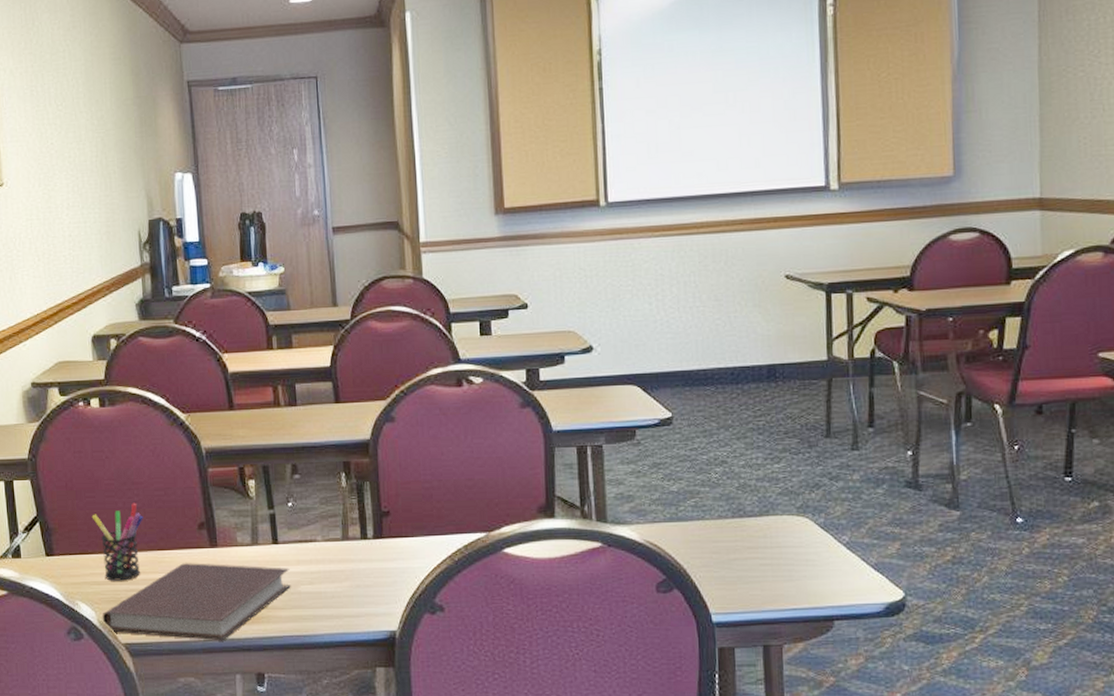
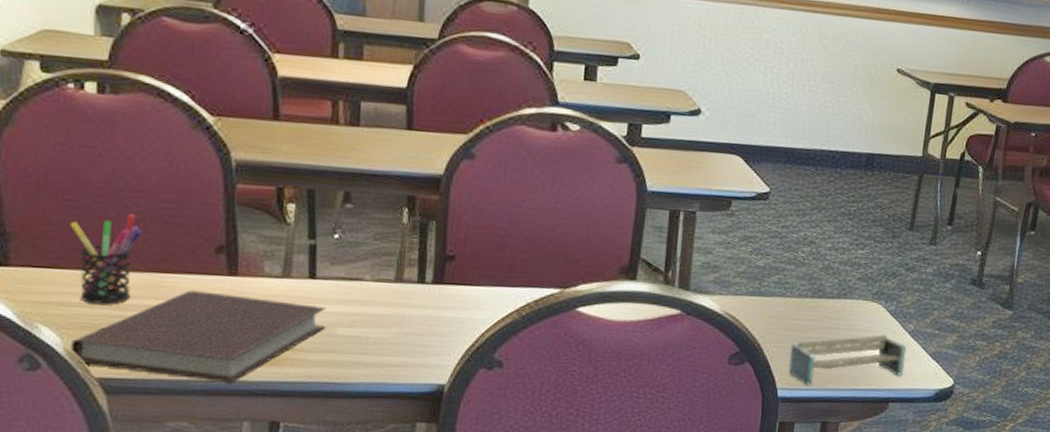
shelf: none [718,548,845,608] -> present [788,334,907,385]

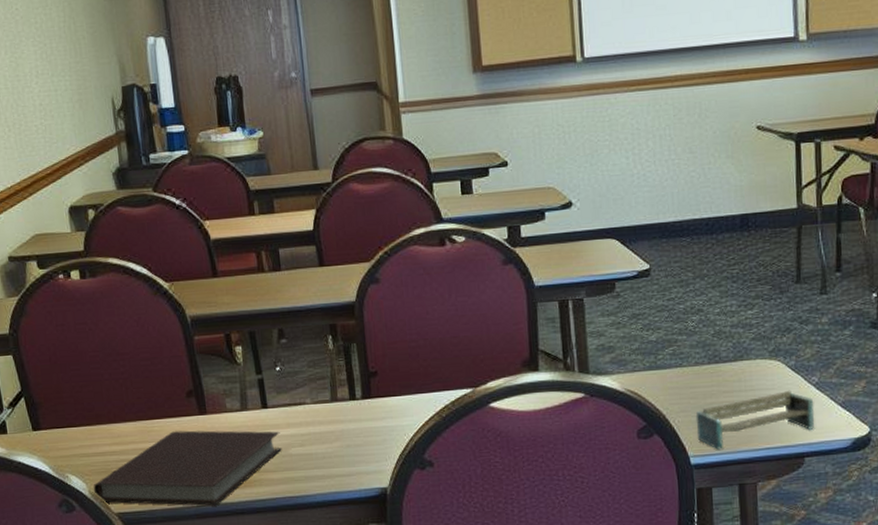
pen holder: present [70,213,142,305] -> none [78,373,130,452]

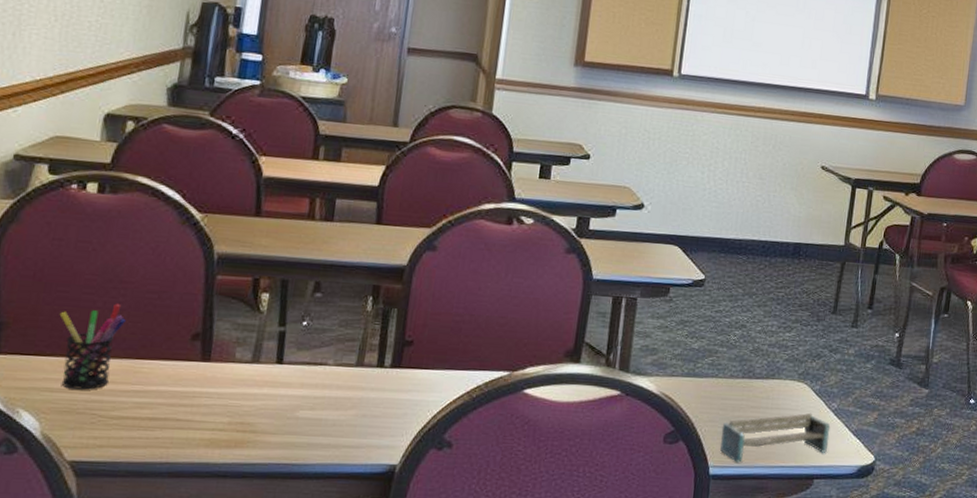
pen holder: none [78,373,130,452] -> present [59,303,126,390]
notebook: present [93,430,282,506] -> none [46,375,291,465]

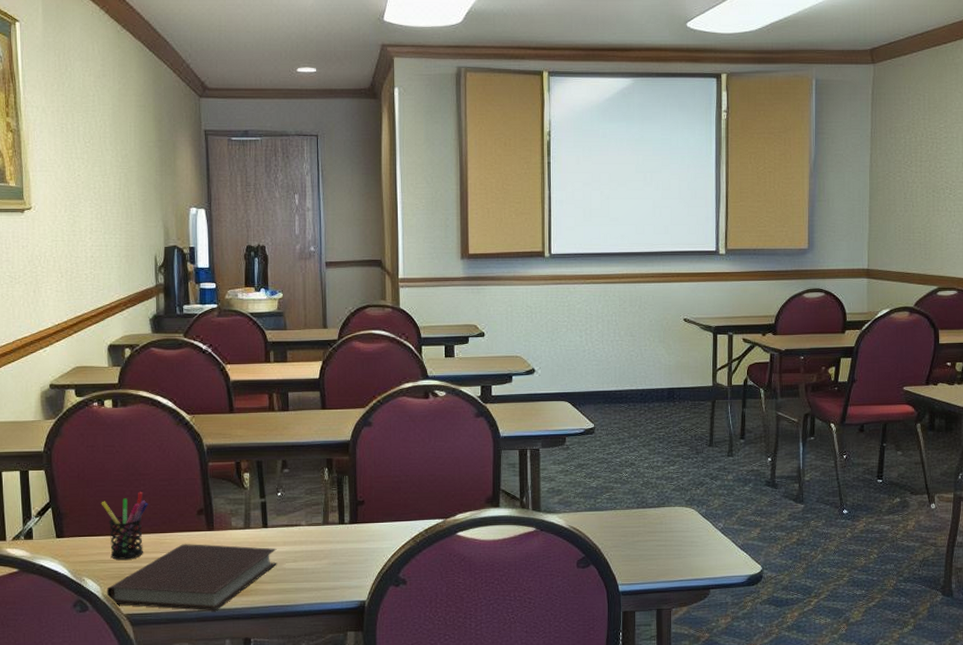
notebook: none [46,375,291,465] -> present [106,544,277,611]
shelf: present [719,412,831,463] -> none [625,533,719,580]

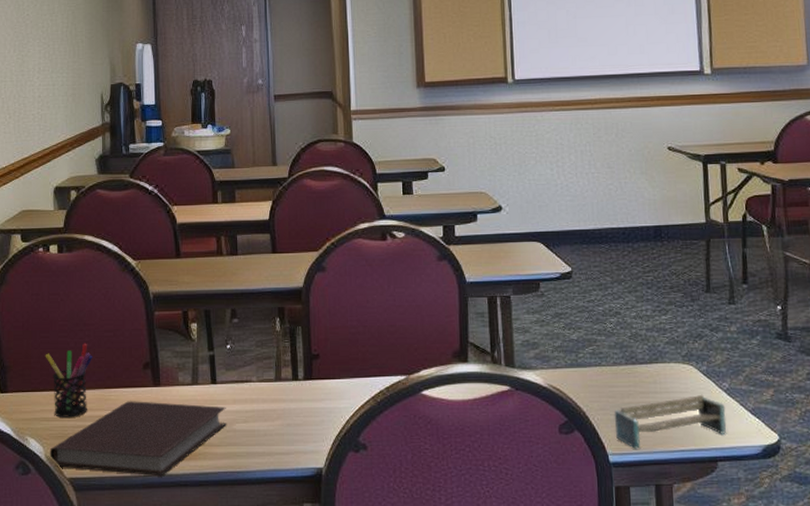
shelf: none [625,533,719,580] -> present [614,394,727,449]

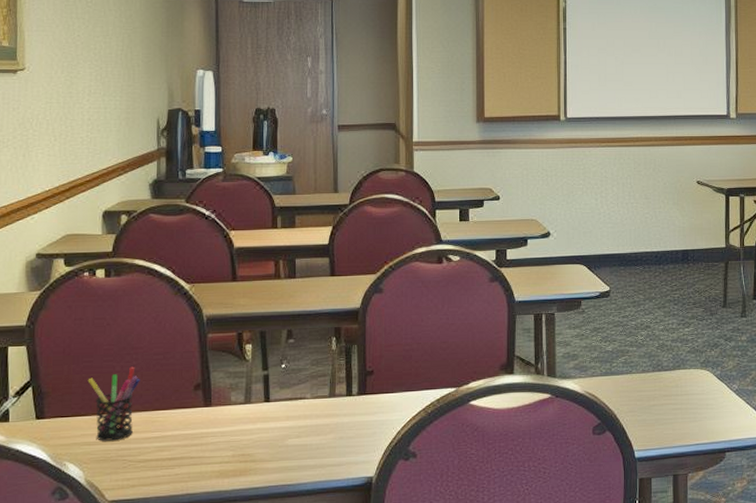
notebook: present [49,401,227,477] -> none [89,421,279,494]
shelf: present [614,394,727,449] -> none [641,395,735,445]

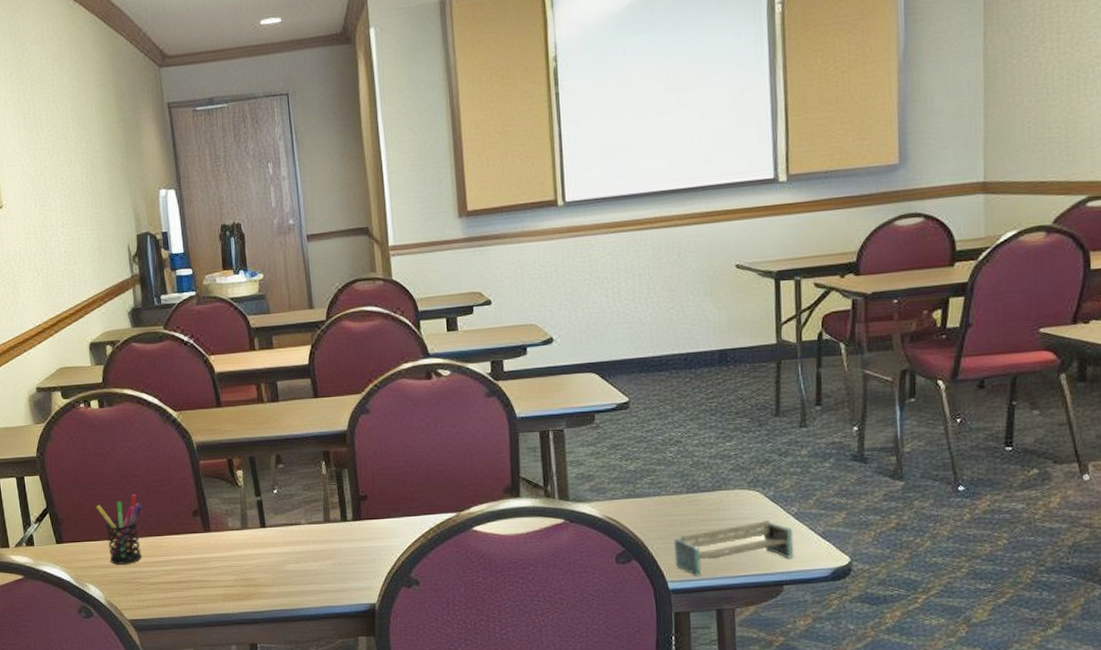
shelf: none [641,395,735,445] -> present [673,519,794,576]

